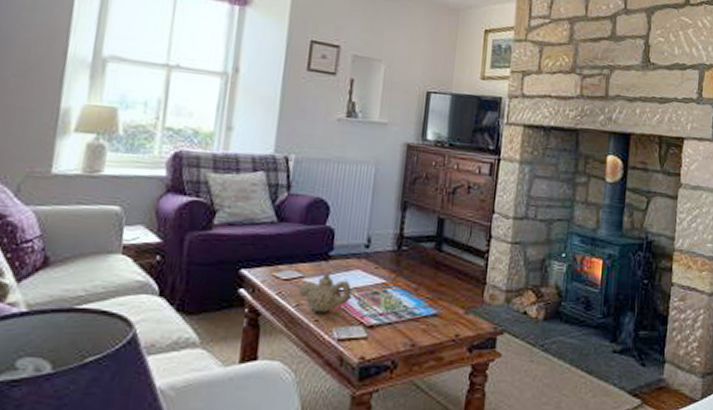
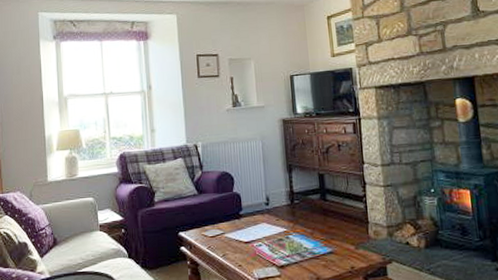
teapot: present [299,273,352,314] -> none [223,228,262,260]

